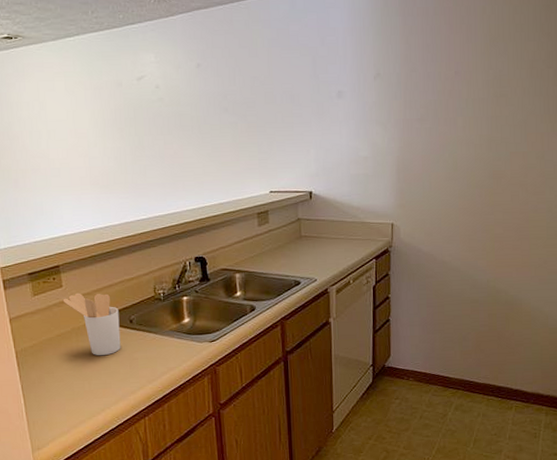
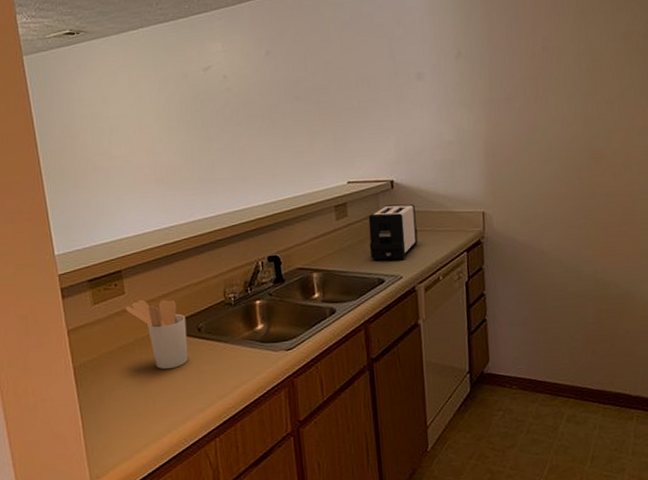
toaster: none [288,213,333,265] -> present [368,203,418,261]

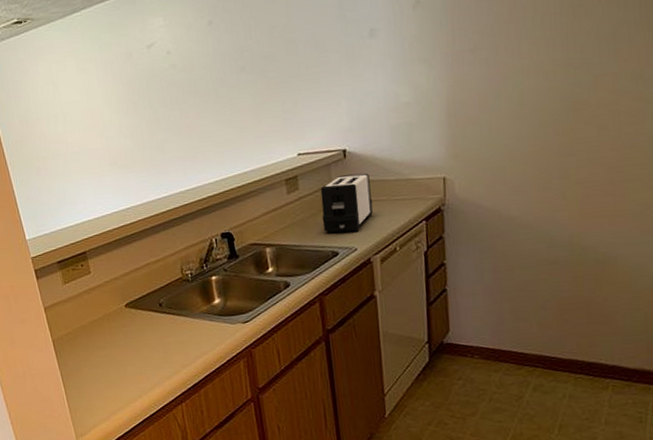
utensil holder: present [125,299,189,370] -> none [92,277,153,342]

